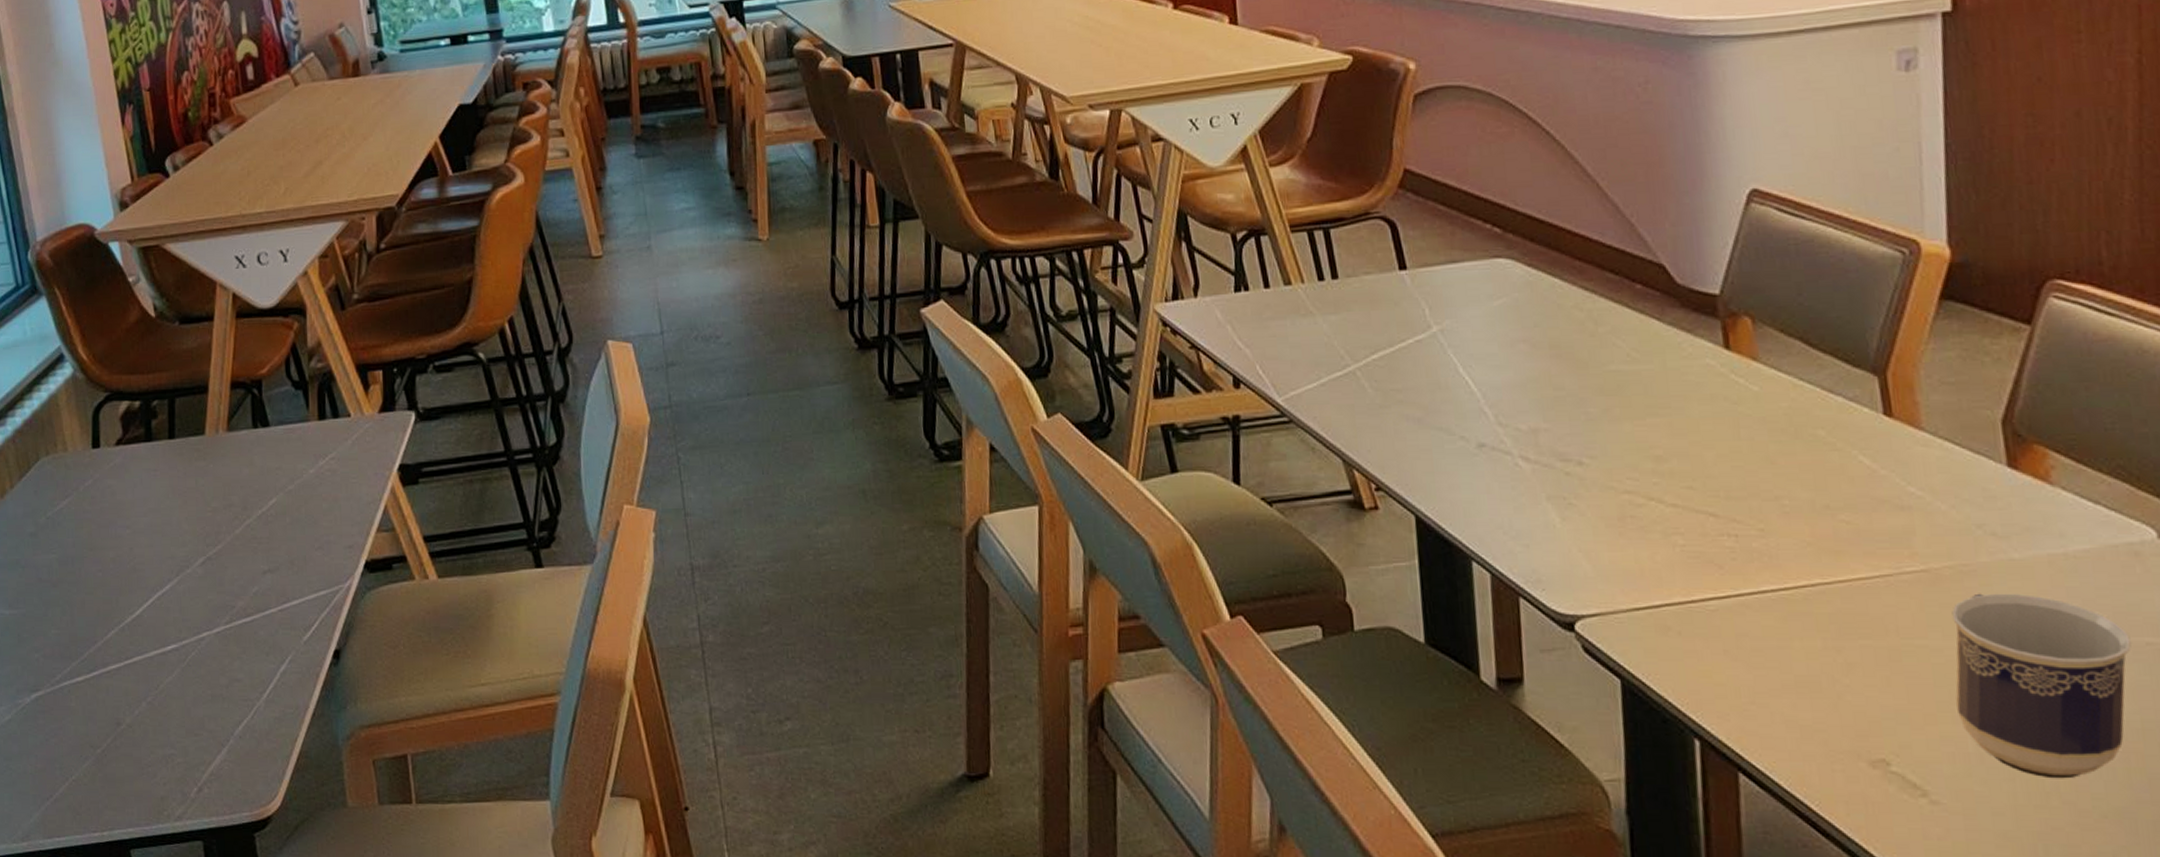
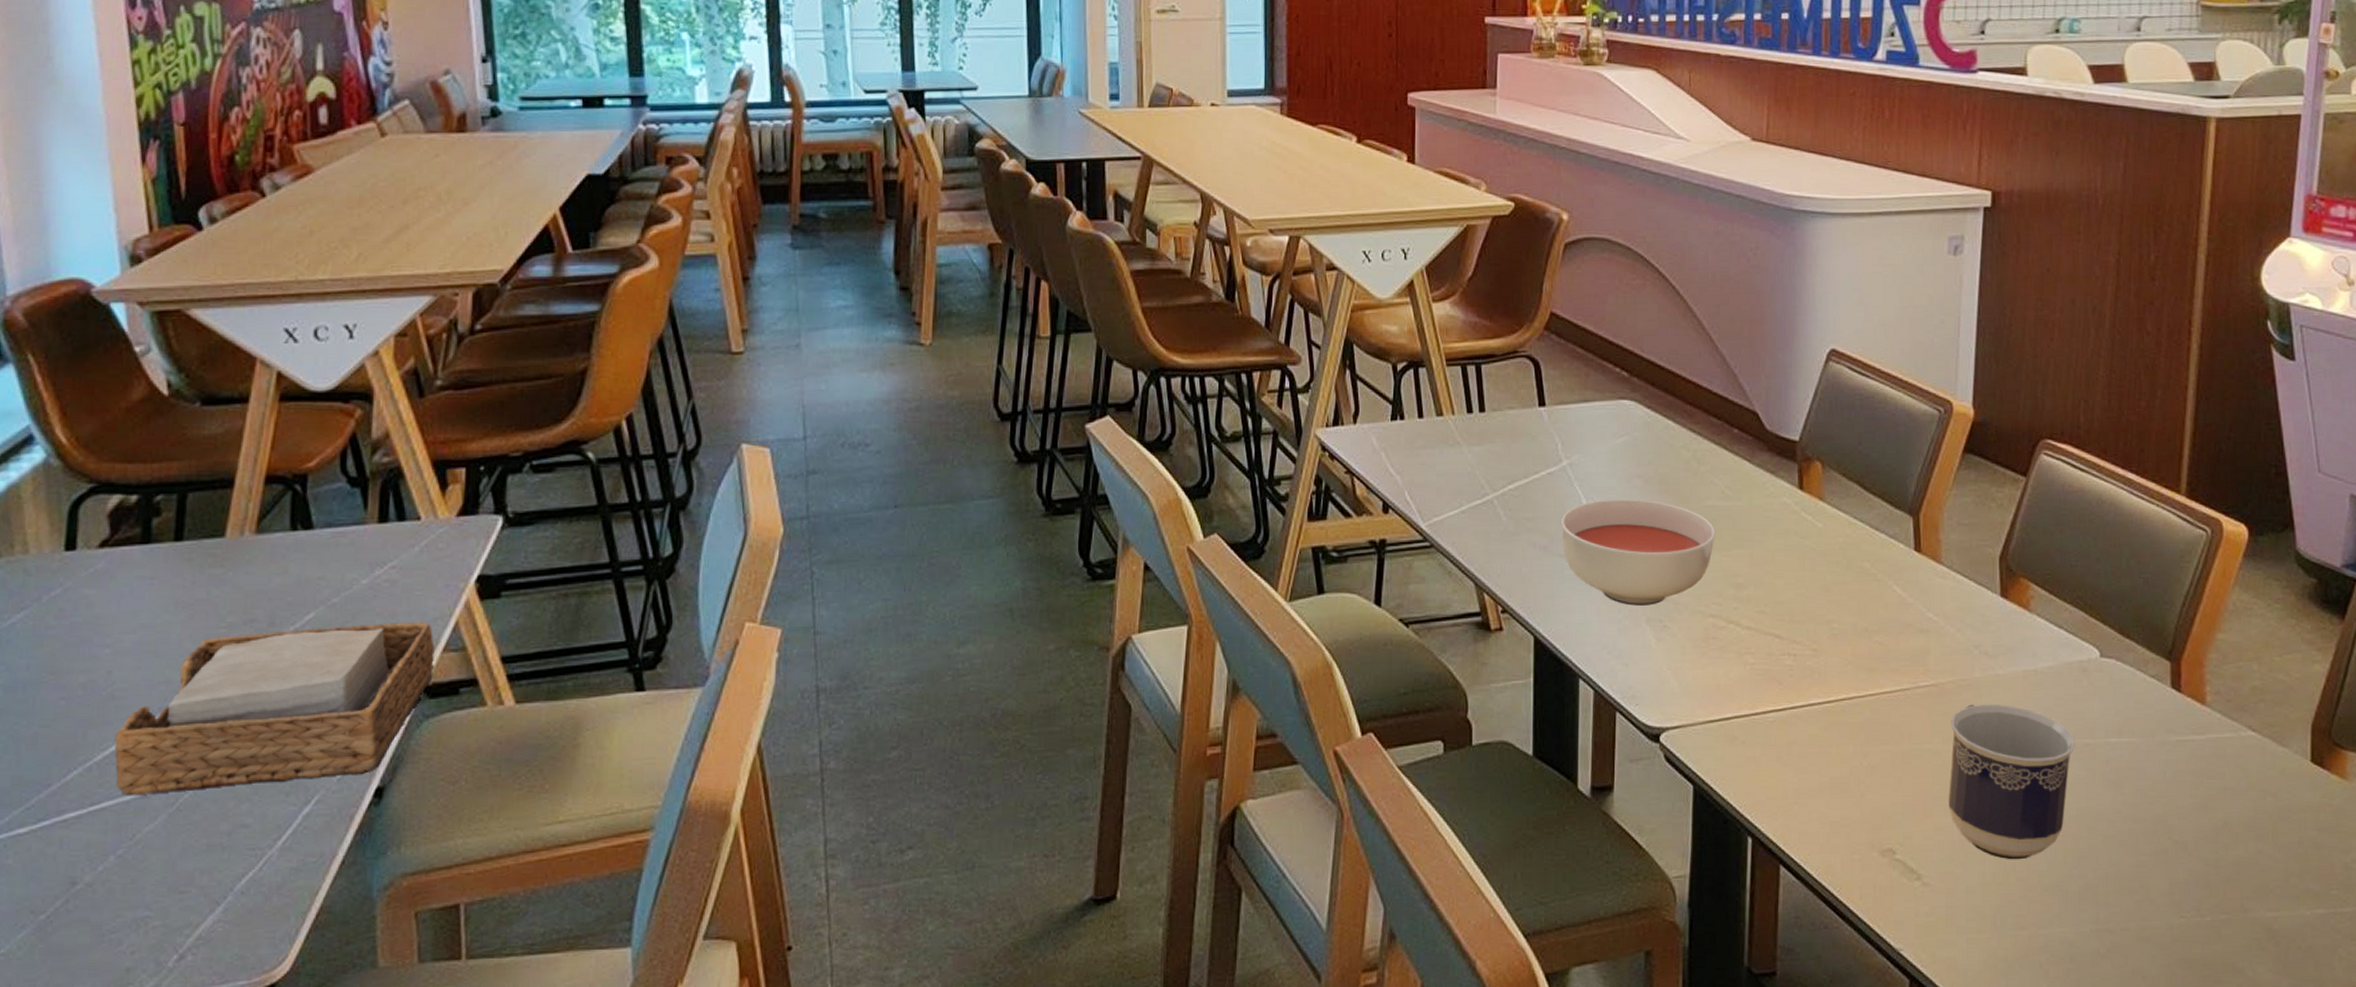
napkin holder: none [138,505,372,652] -> present [114,621,435,795]
bowl: none [1435,365,1624,482] -> present [1560,499,1715,606]

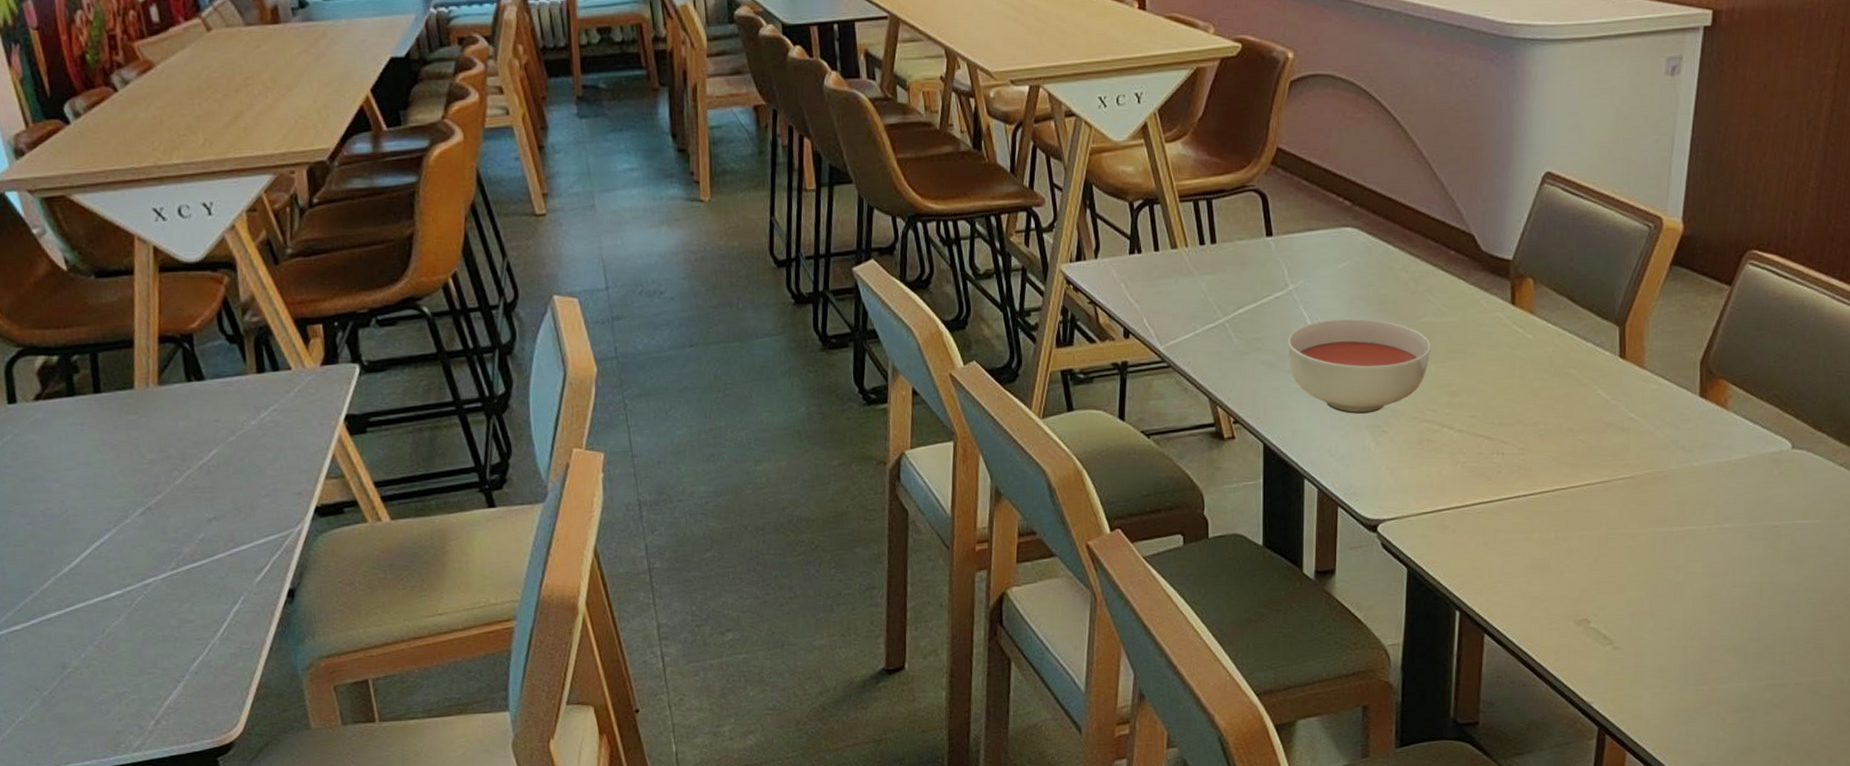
napkin holder: present [114,621,435,795] -> none [75,454,321,599]
cup: present [1948,703,2075,860] -> none [1641,492,1763,627]

